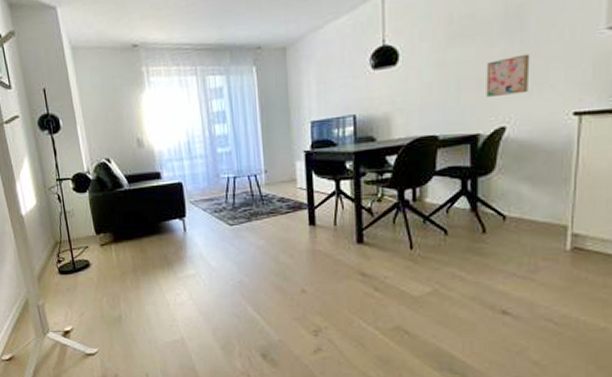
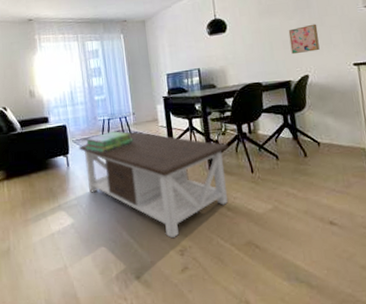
coffee table: none [197,193,385,318] -> present [78,131,229,239]
stack of books: none [205,192,264,217] -> present [85,131,134,153]

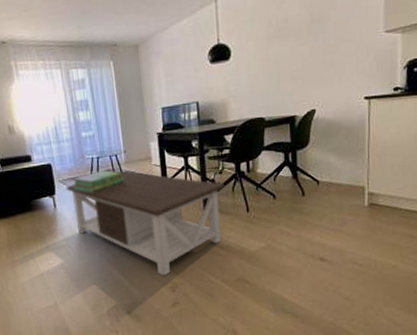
wall art: present [288,24,320,55] -> none [298,51,331,87]

